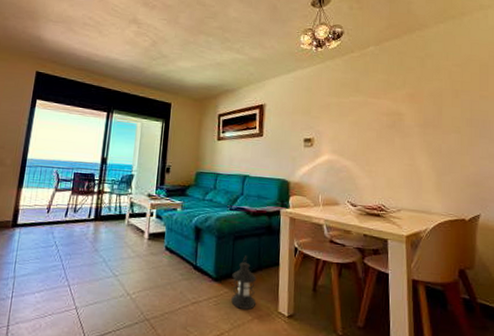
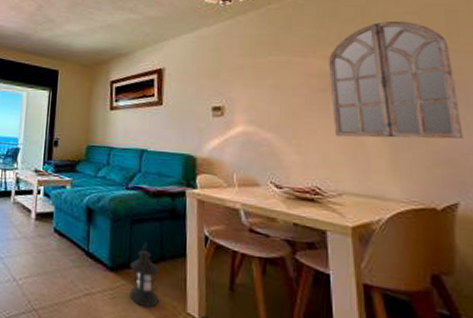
home mirror: none [395,71,486,166] -> present [328,20,464,139]

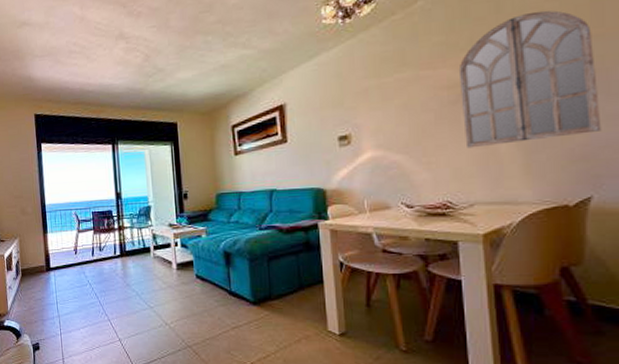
lantern: present [130,242,160,307] -> none [271,276,301,330]

